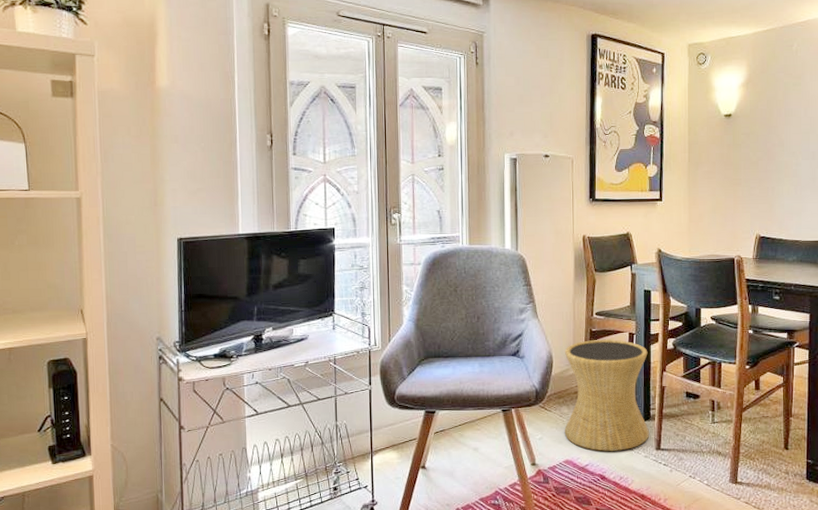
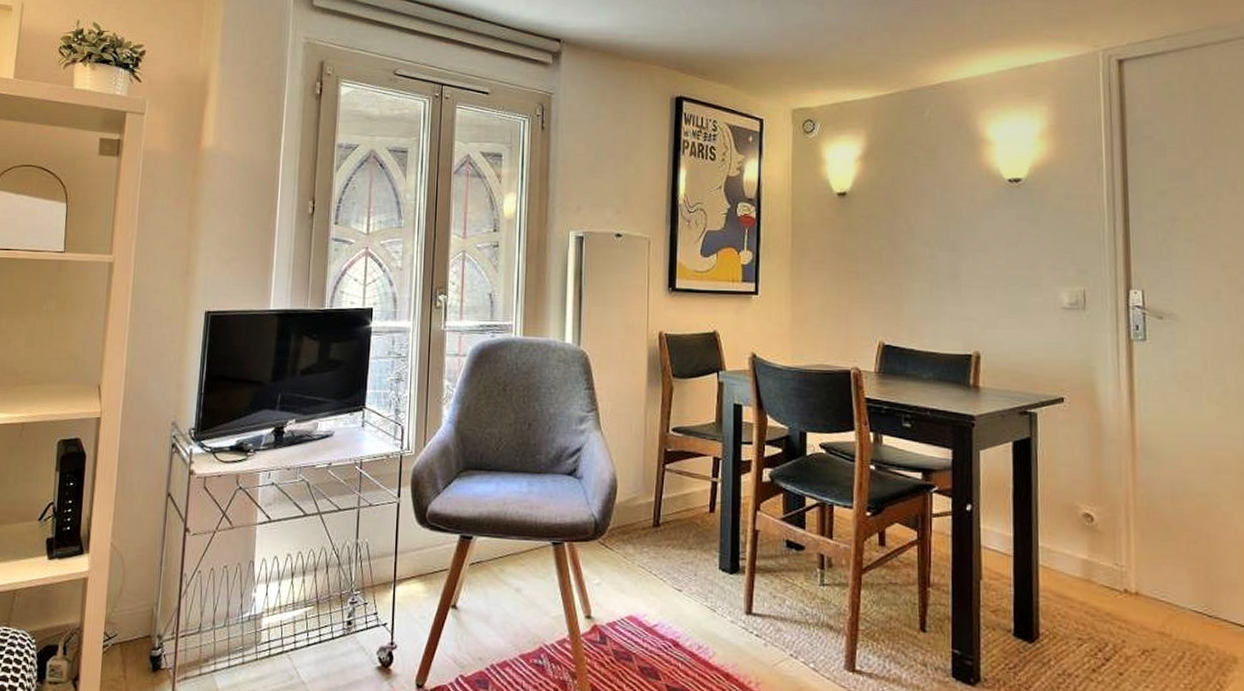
side table: present [564,339,650,451] -> none [628,462,738,611]

